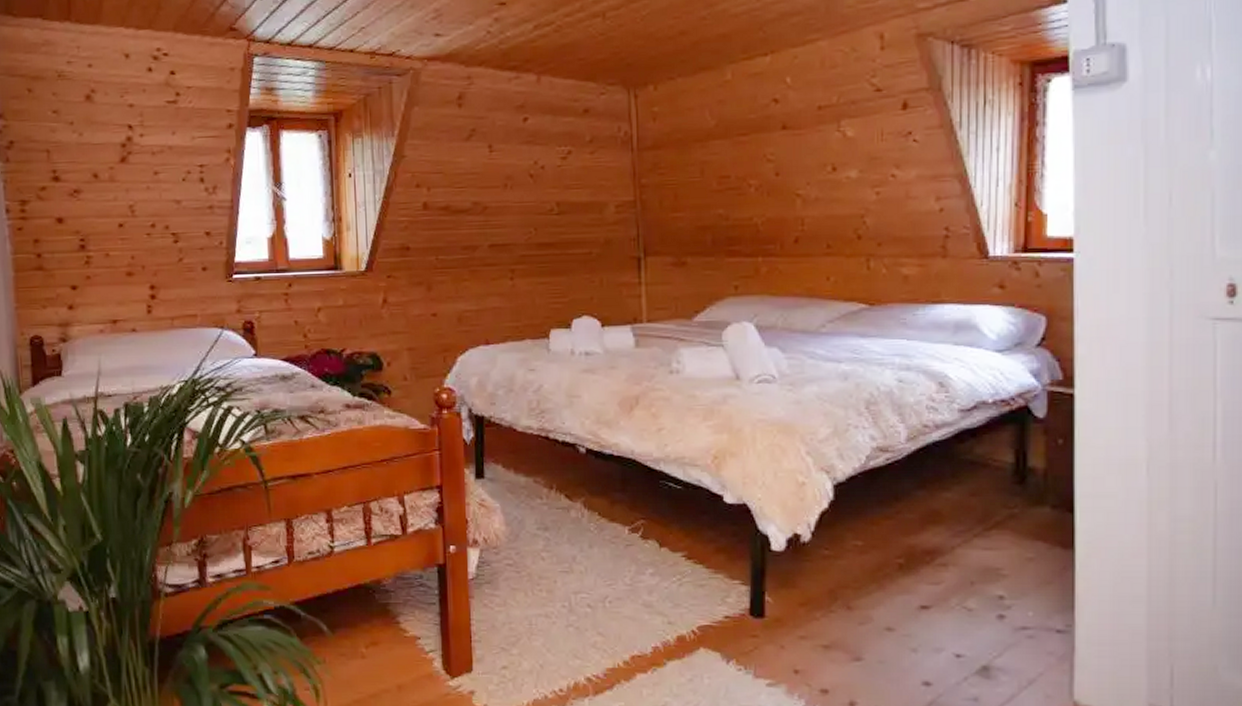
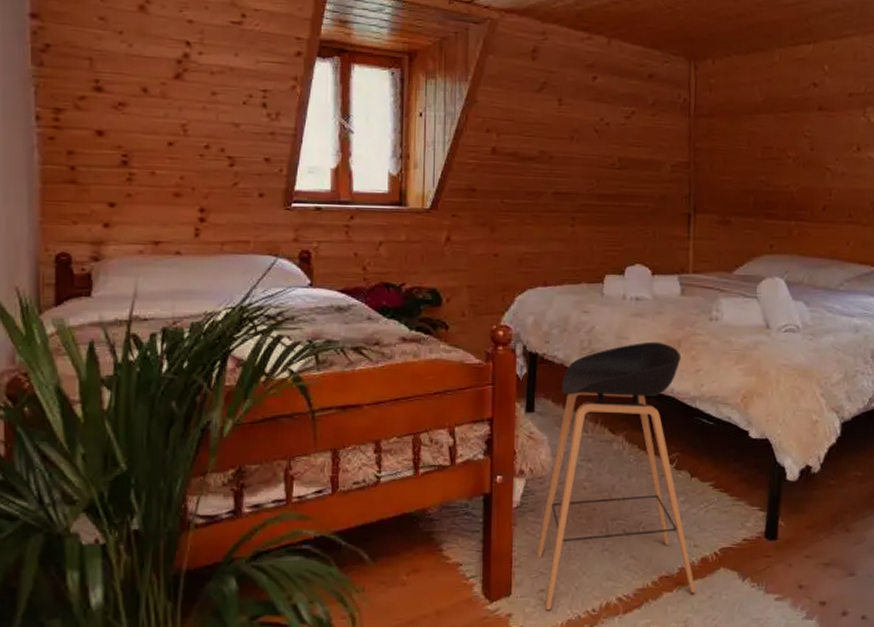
stool: none [496,399,674,689] -> present [536,341,696,611]

